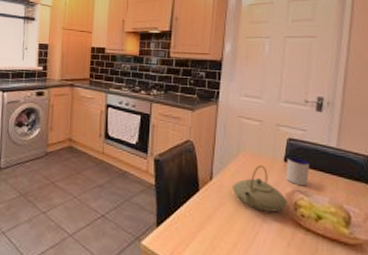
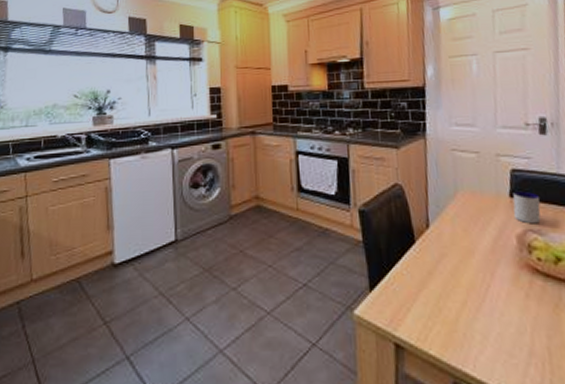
teapot: present [233,165,287,212] -> none [453,204,520,259]

